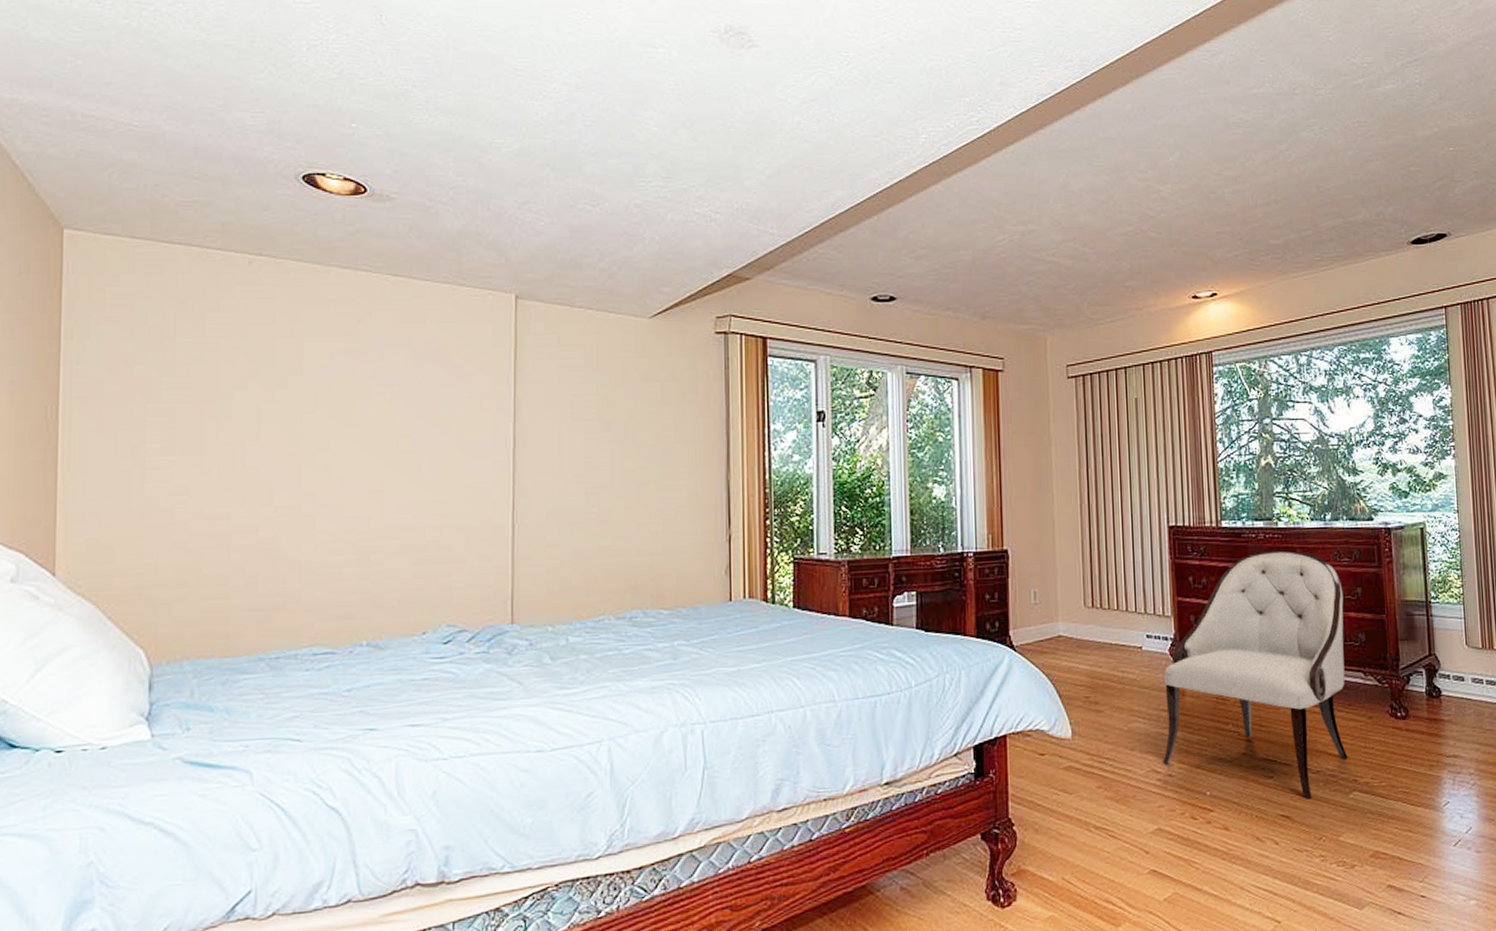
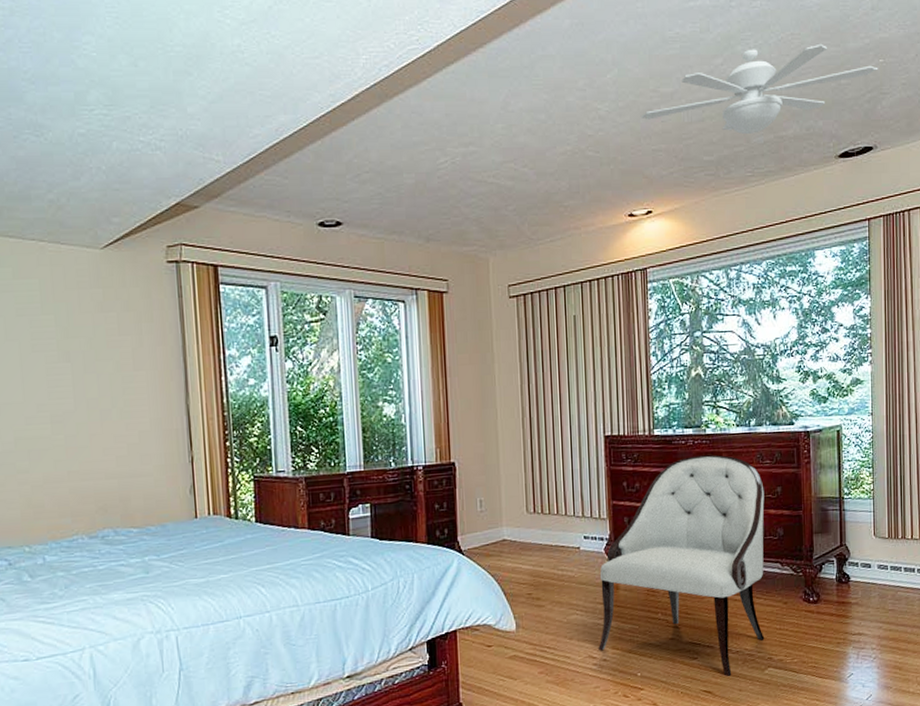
ceiling fan: none [1203,131,1449,218] -> present [640,43,878,134]

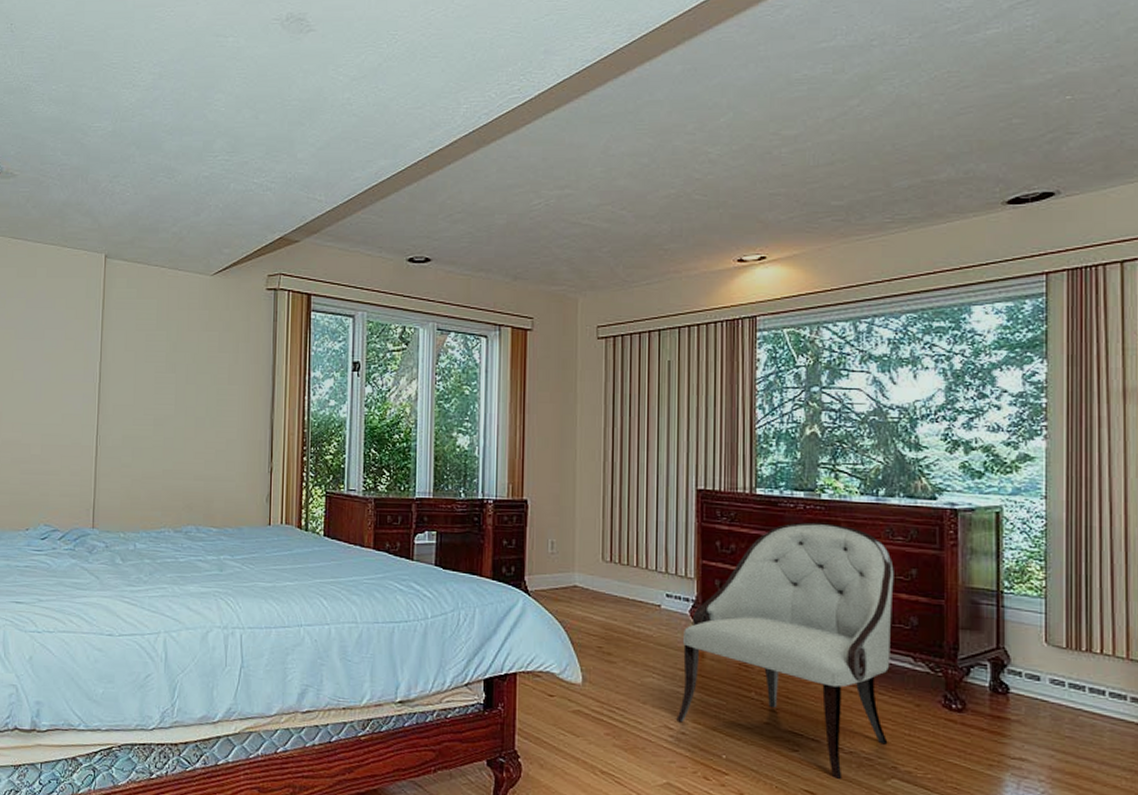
ceiling fan: present [640,43,878,134] -> none [757,81,1064,178]

